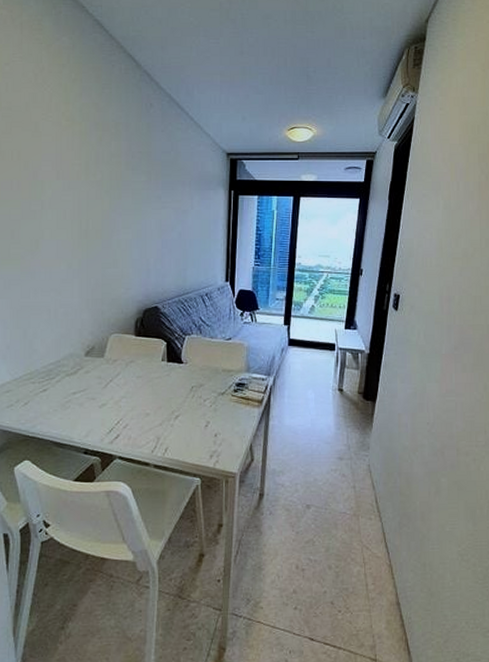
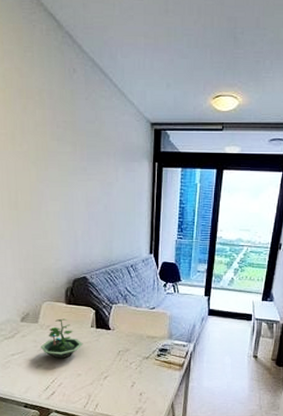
terrarium: none [105,352,153,397] -> present [40,318,83,359]

